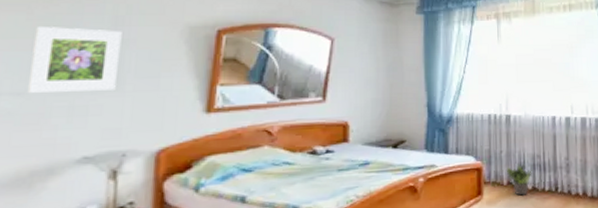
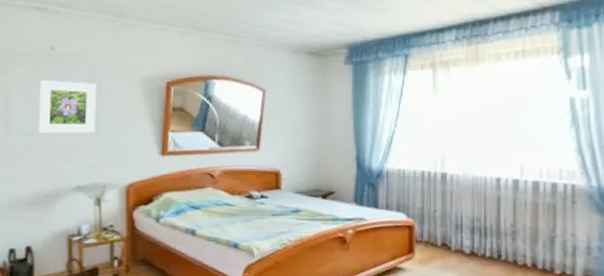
potted plant: present [506,163,532,196] -> none [440,225,471,259]

